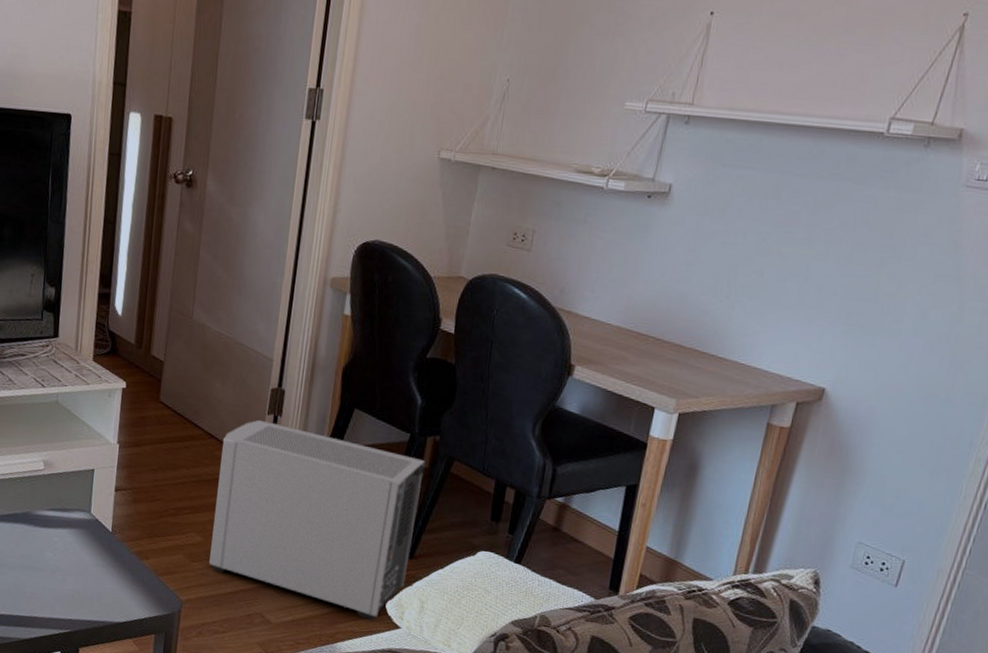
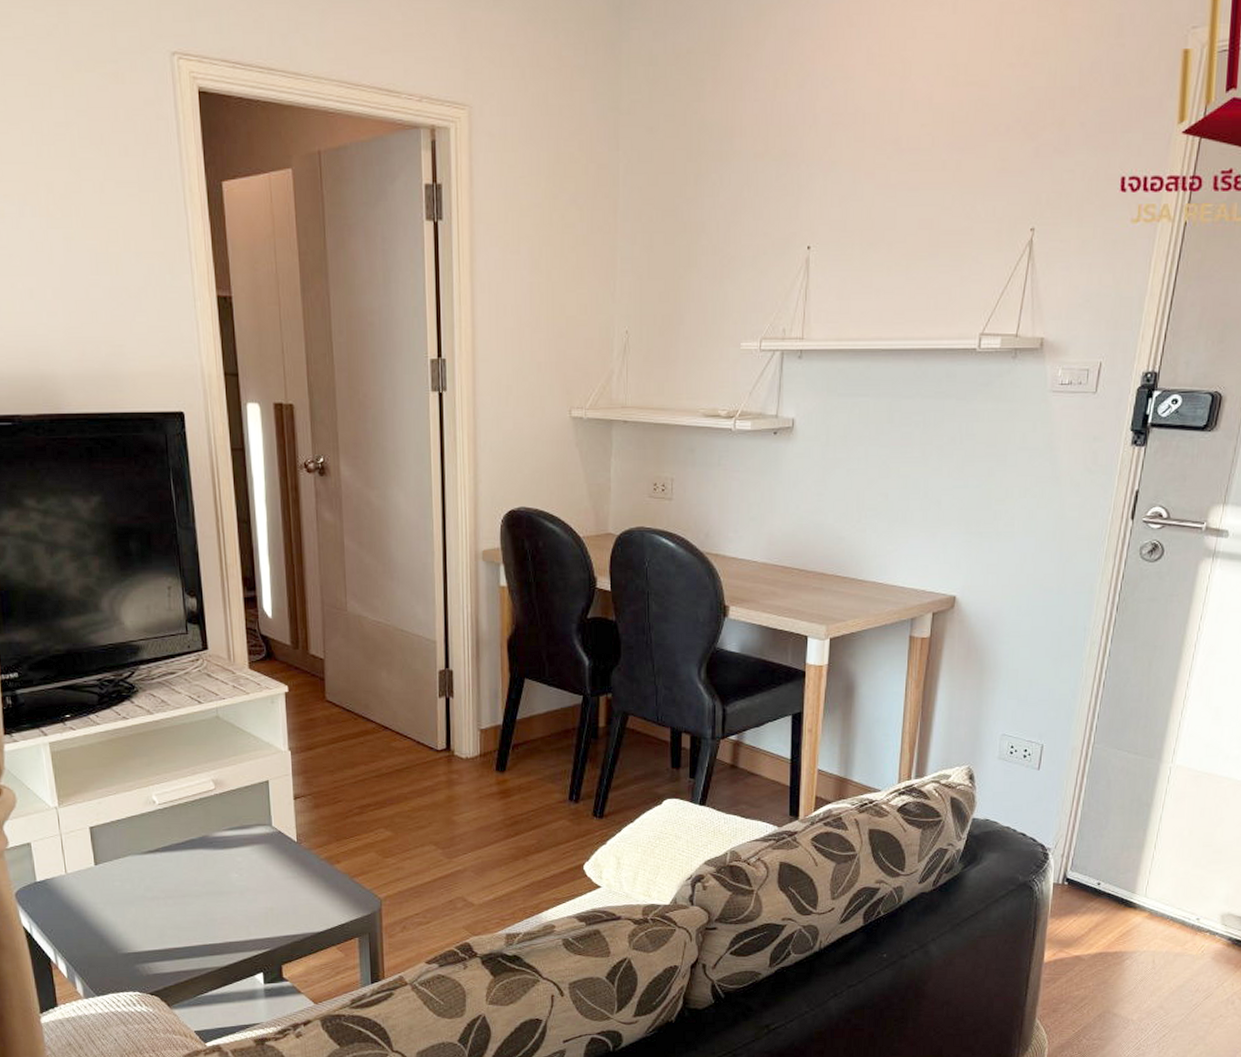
air purifier: present [209,419,425,620] -> none [398,704,601,885]

